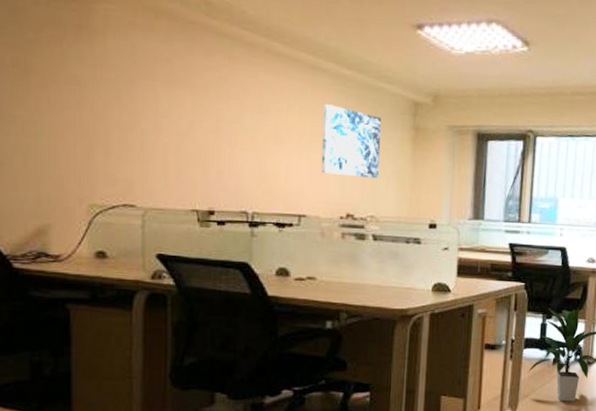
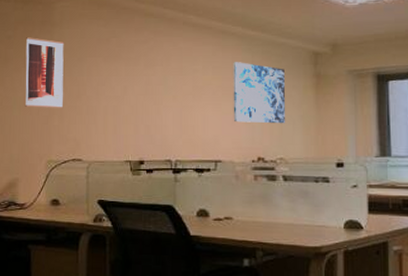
wall art: none [55,44,110,142] -> present [24,37,64,109]

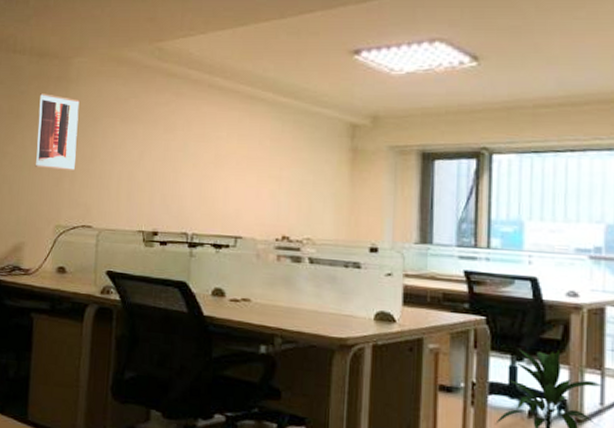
wall art: present [233,62,285,124] -> none [257,130,317,201]

